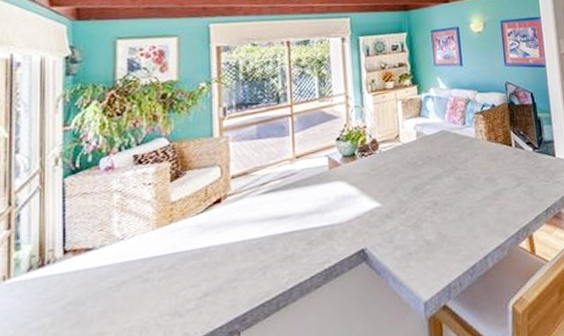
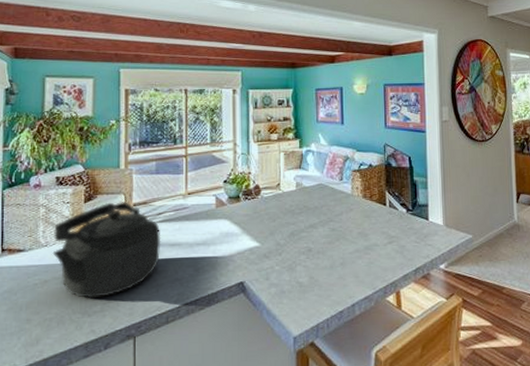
kettle: none [131,174,267,296] -> present [52,202,161,299]

